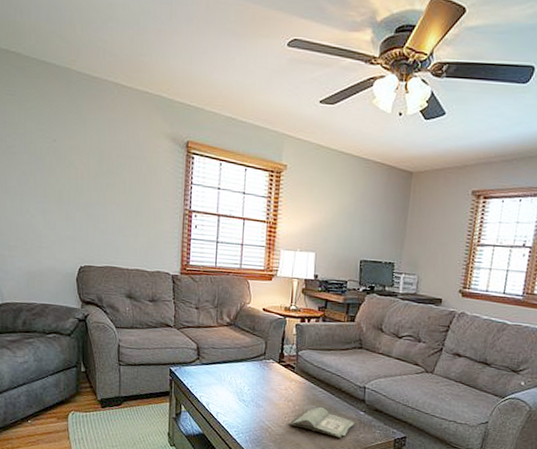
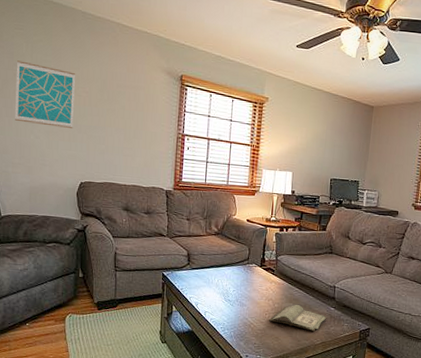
wall art: none [9,131,72,206] -> present [15,60,76,128]

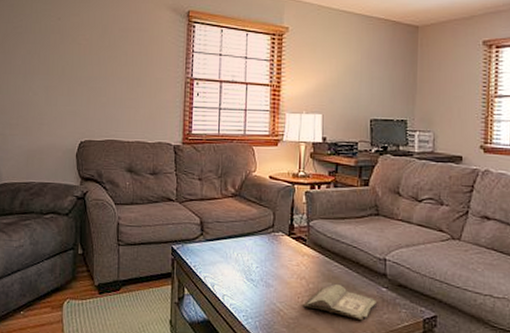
wall art: present [15,60,76,128] -> none [14,12,76,81]

